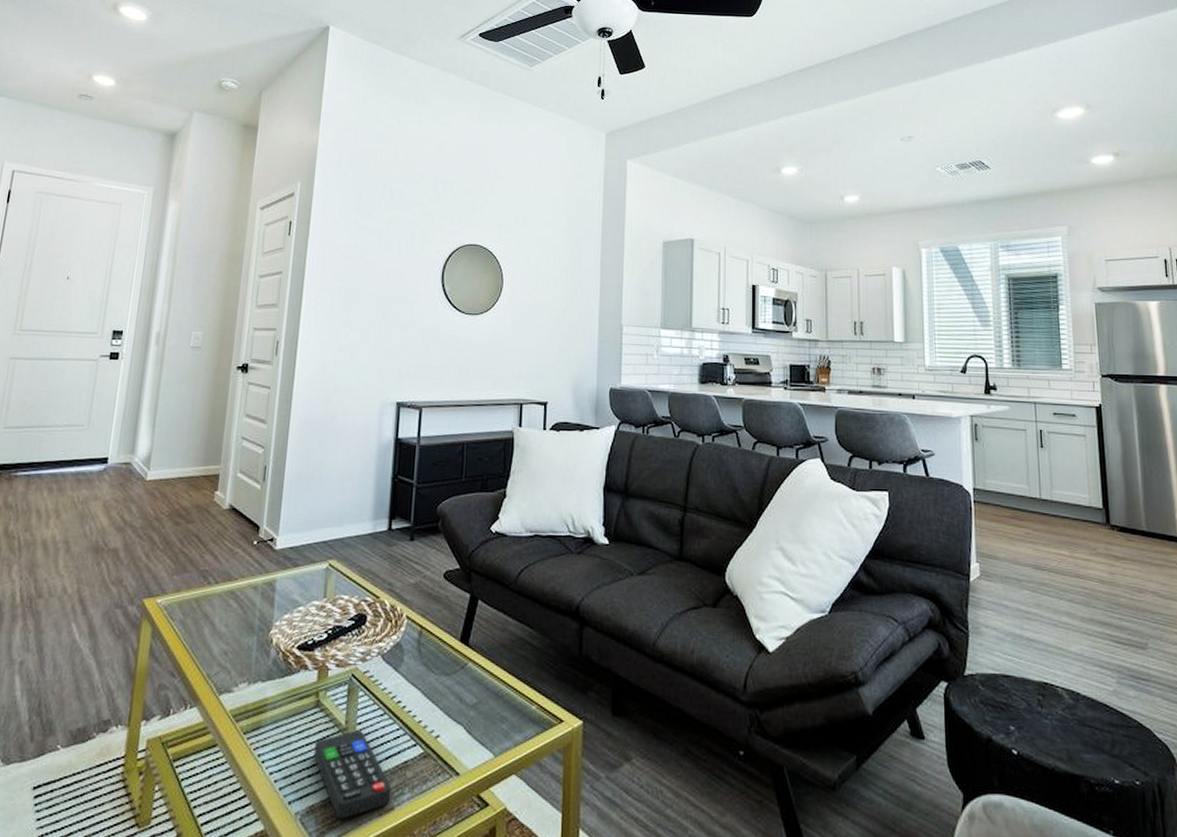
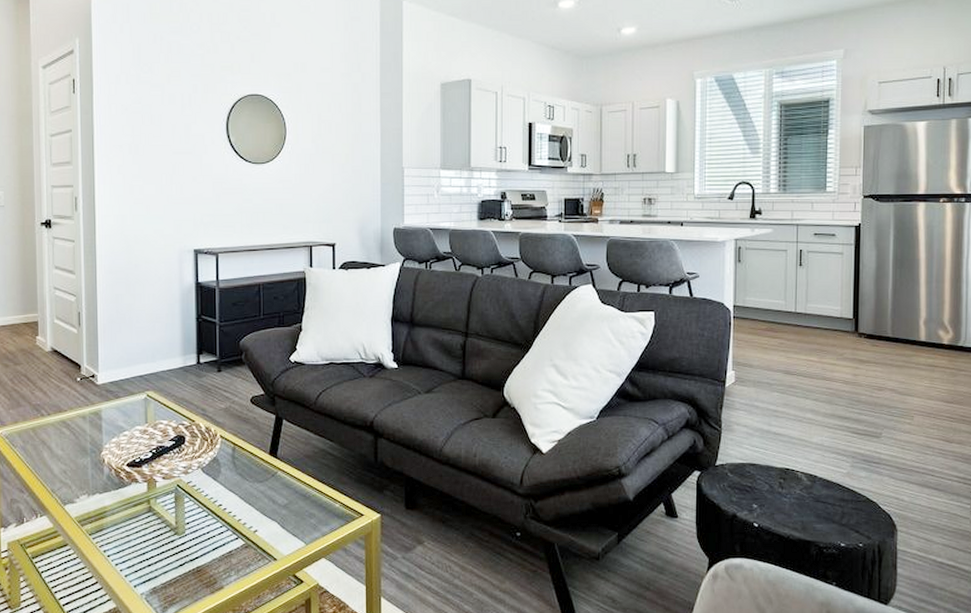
remote control: present [314,730,392,819] -> none [151,529,220,597]

